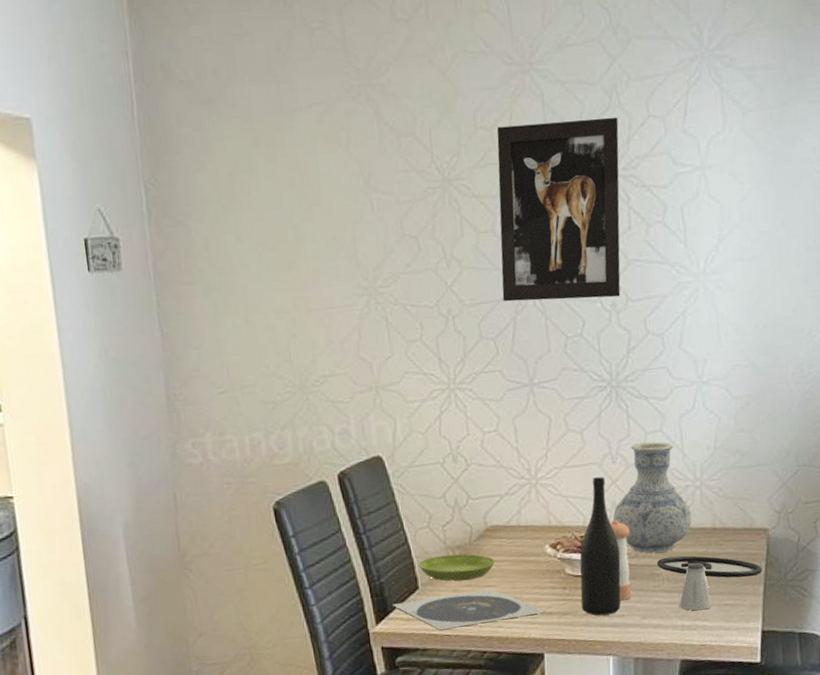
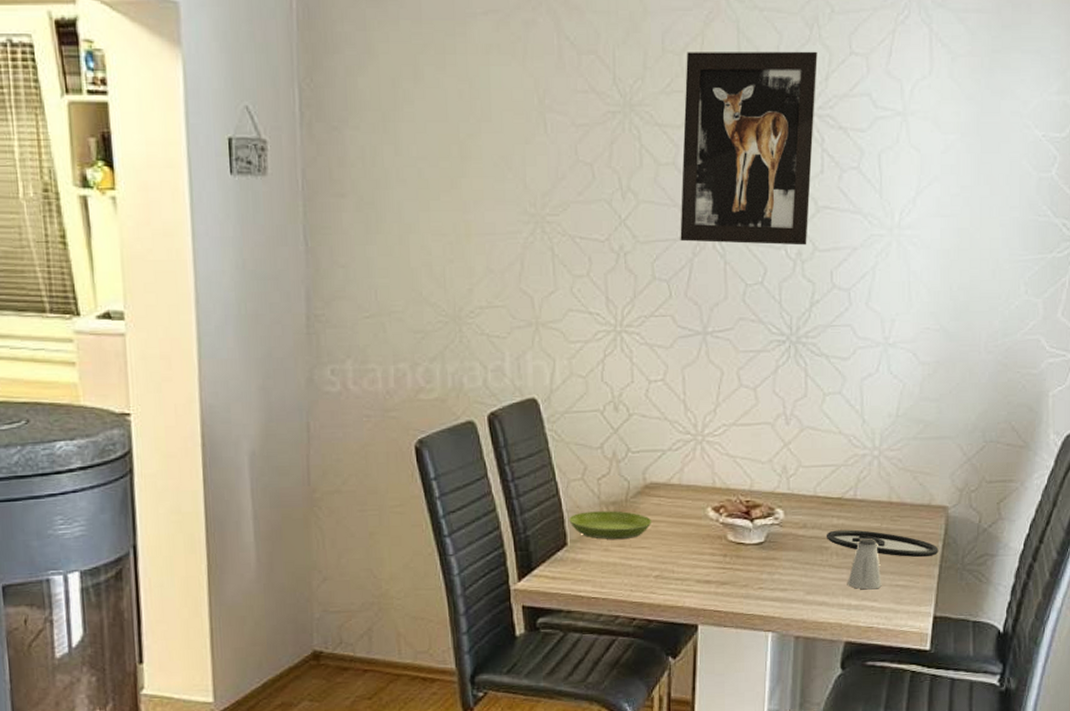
plate: present [393,588,546,631] -> none [538,550,703,592]
wine bottle: present [579,477,621,616] -> none [742,438,787,588]
pepper shaker: present [610,519,632,601] -> none [779,485,799,574]
vase: present [613,441,692,553] -> none [783,404,867,524]

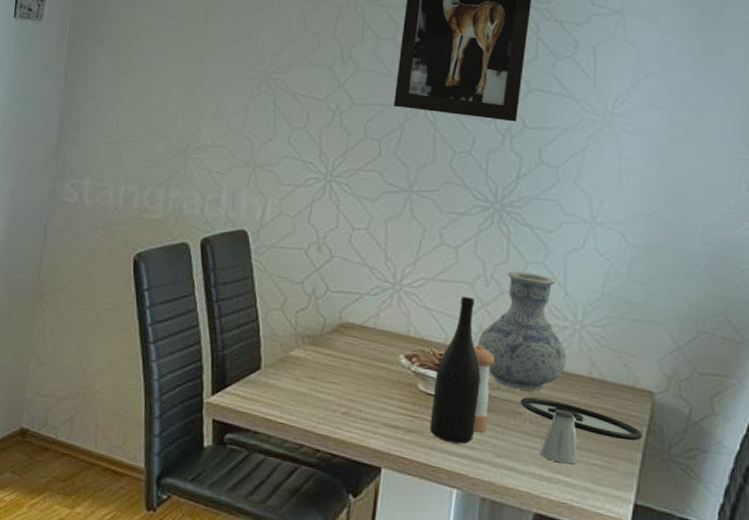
saucer: present [569,511,652,539] -> none [265,340,345,372]
wine bottle: none [742,438,787,588] -> present [429,296,481,445]
pepper shaker: none [779,485,799,574] -> present [474,344,495,433]
vase: none [783,404,867,524] -> present [478,271,567,391]

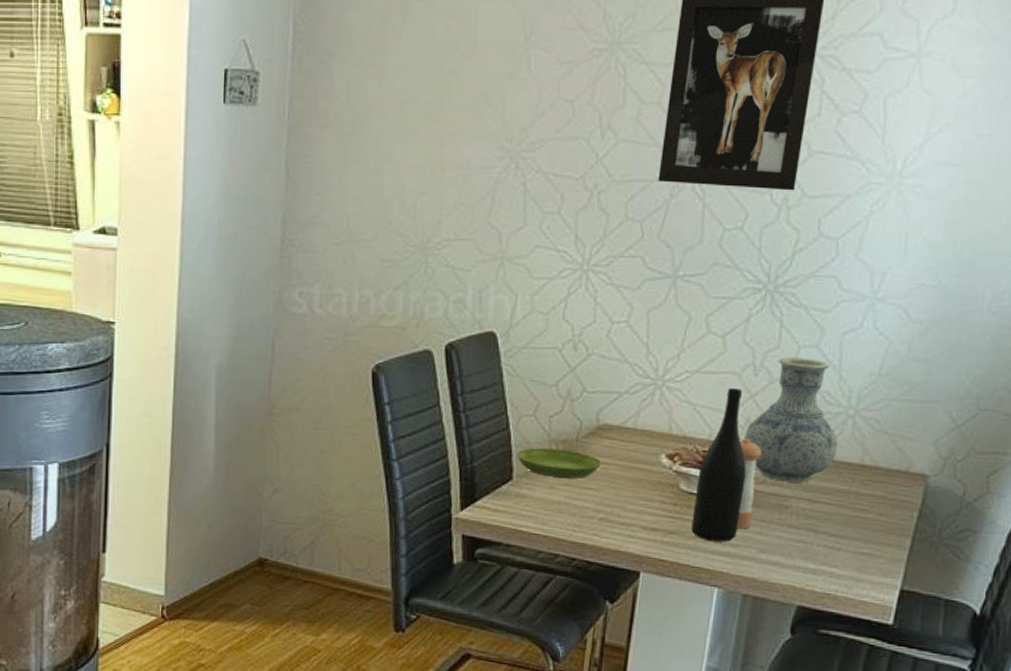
saucer: none [265,340,345,372] -> present [517,448,602,478]
plate: present [520,396,643,441] -> none [786,489,913,527]
saltshaker: present [540,409,578,465] -> none [805,499,845,555]

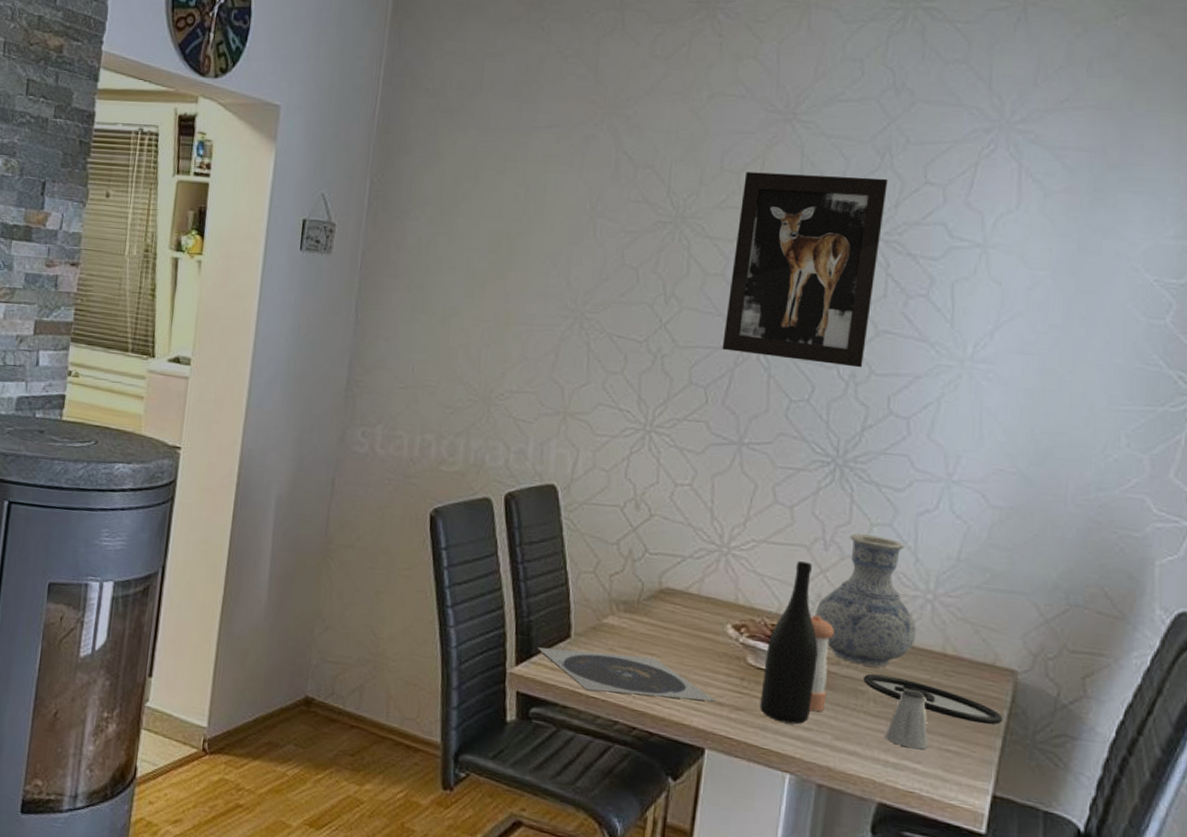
plate: none [482,491,650,528] -> present [538,647,715,702]
saucer: present [517,448,602,478] -> none [575,606,665,642]
plate: none [786,489,913,527] -> present [862,673,1003,725]
saltshaker: none [805,499,845,555] -> present [885,688,929,750]

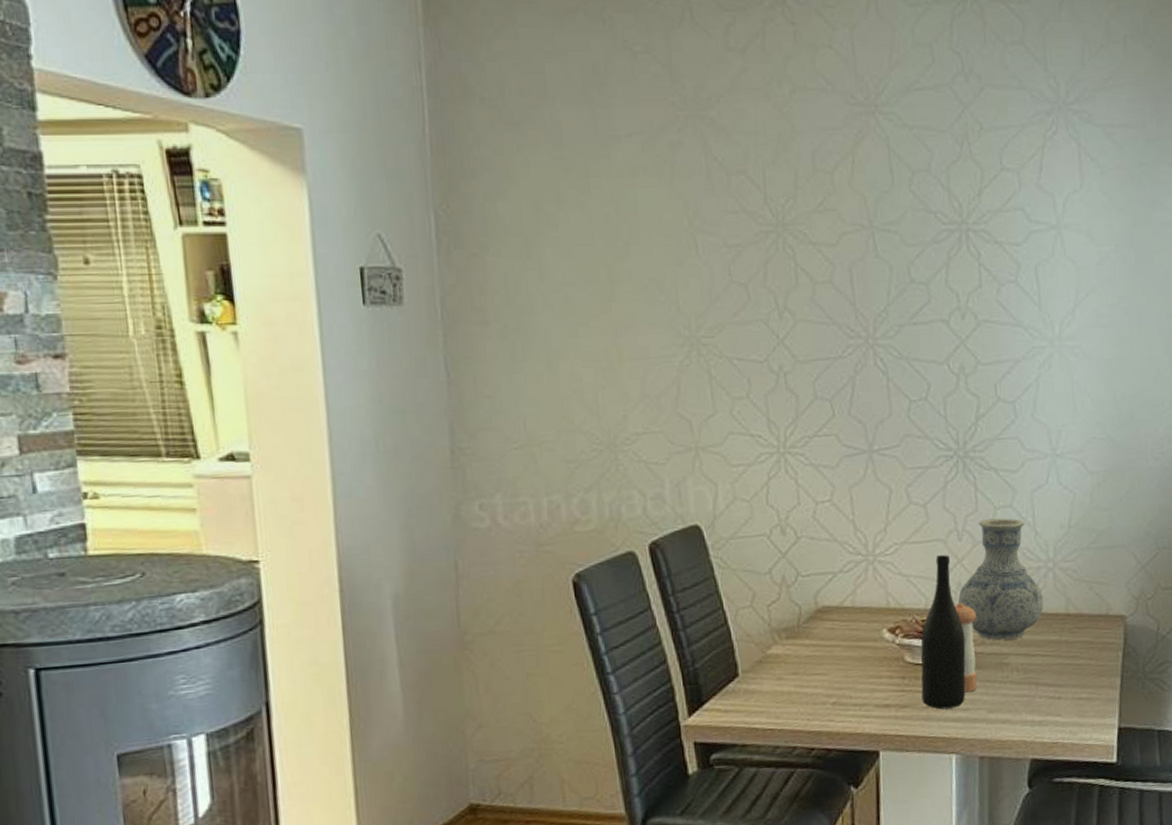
plate: present [538,647,715,702] -> none [708,677,882,724]
wall art: present [722,171,888,368] -> none [837,167,970,360]
plate: present [862,673,1003,725] -> none [1005,644,1119,669]
saltshaker: present [885,688,929,750] -> none [1029,651,1065,705]

